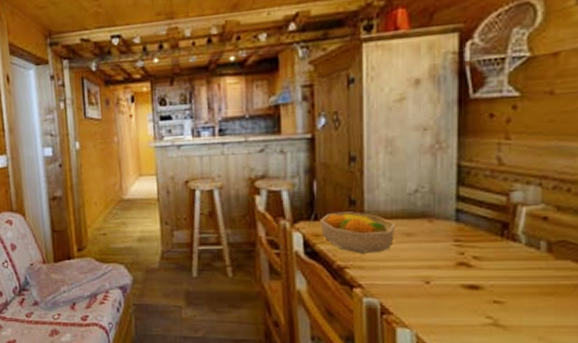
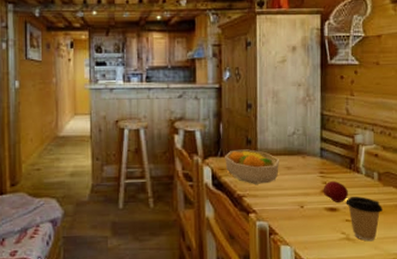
apple: none [459,250,498,280] -> present [323,180,348,204]
coffee cup: none [494,272,555,330] -> present [346,196,383,242]

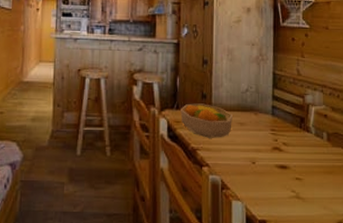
apple: present [323,180,348,204] -> none [274,138,298,161]
coffee cup: present [346,196,383,242] -> none [296,155,332,201]

